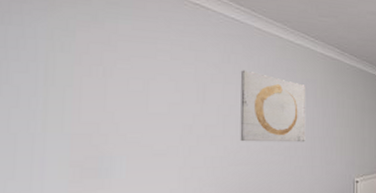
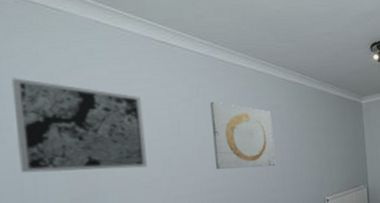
wall art: none [16,25,166,133] -> present [11,78,147,173]

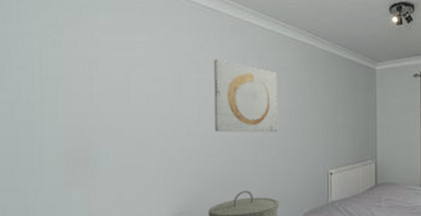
wall art: present [11,78,147,173] -> none [17,24,144,124]

